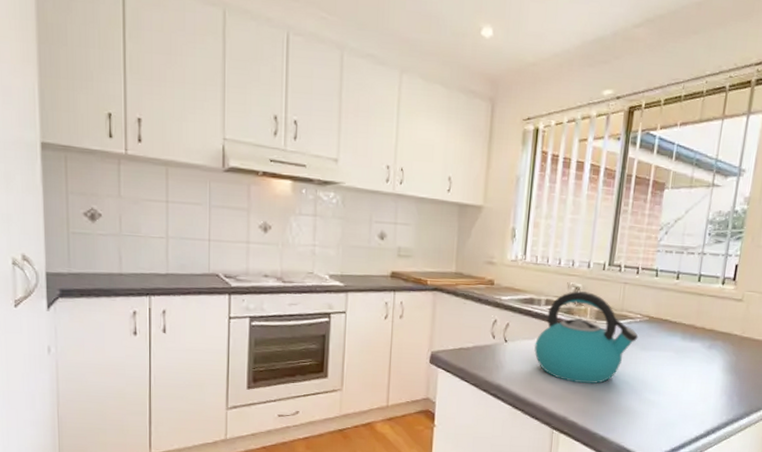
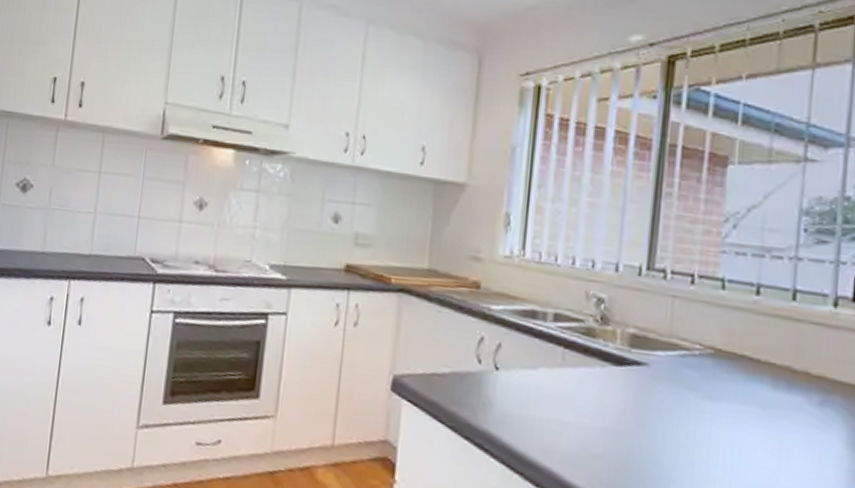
kettle: present [534,291,639,384] -> none [538,303,699,445]

